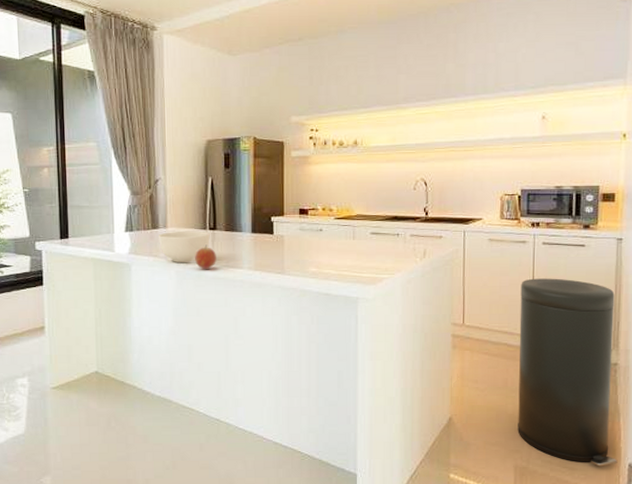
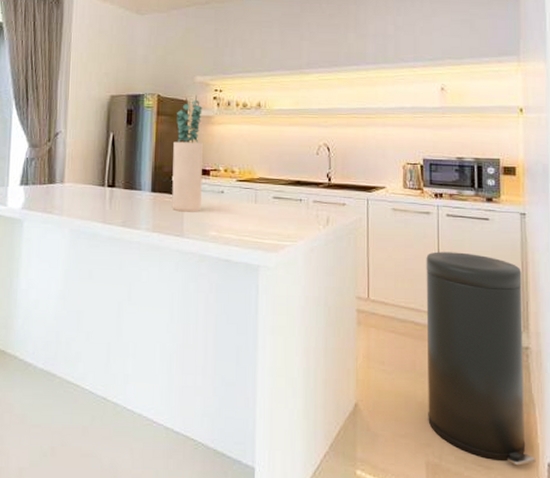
bowl: present [158,230,210,263] -> none [54,186,108,221]
fruit: present [195,244,216,269] -> none [91,202,113,229]
vase: none [271,135,301,251] -> present [172,95,203,212]

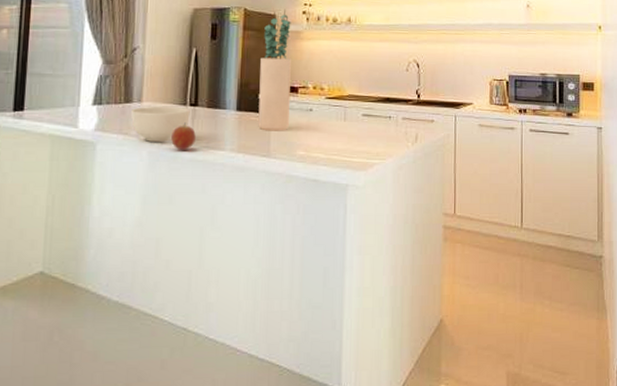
bowl: none [54,186,108,221] -> present [130,106,190,143]
fruit: none [91,202,113,229] -> present [171,122,196,150]
pedal bin: present [426,251,536,466] -> none [509,166,607,370]

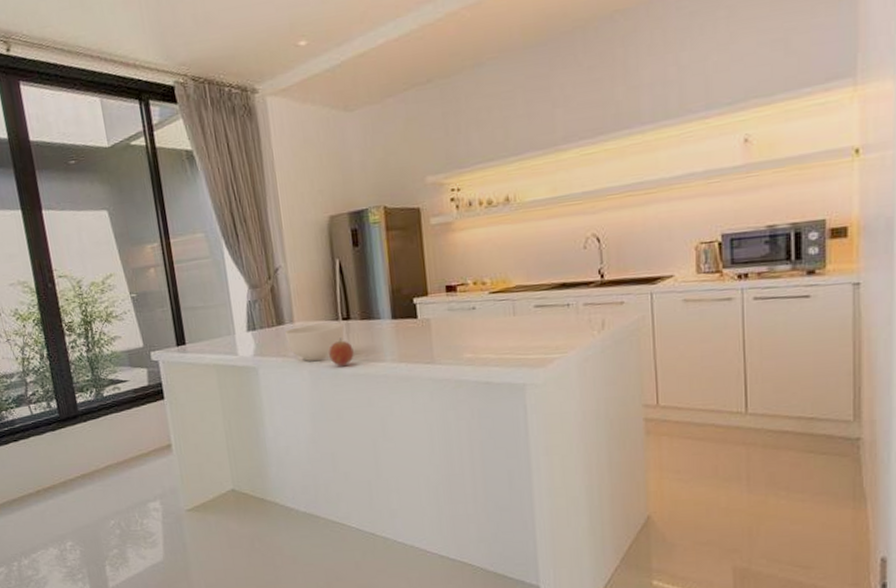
vase: present [258,9,291,131] -> none [409,199,451,337]

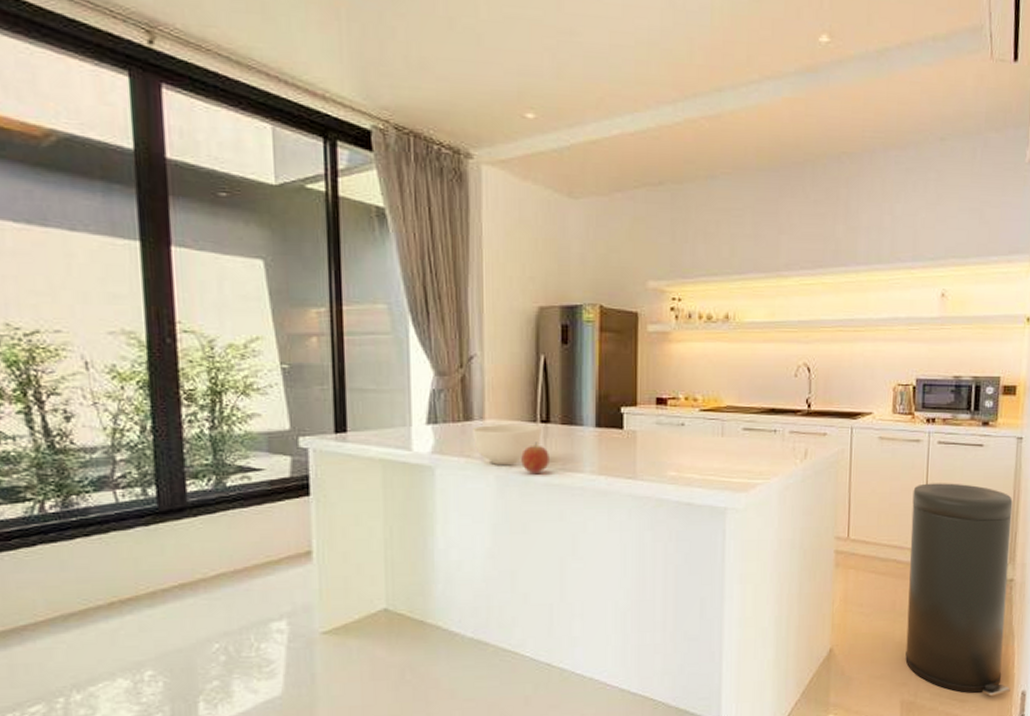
pedal bin: none [728,339,866,563] -> present [905,483,1013,697]

